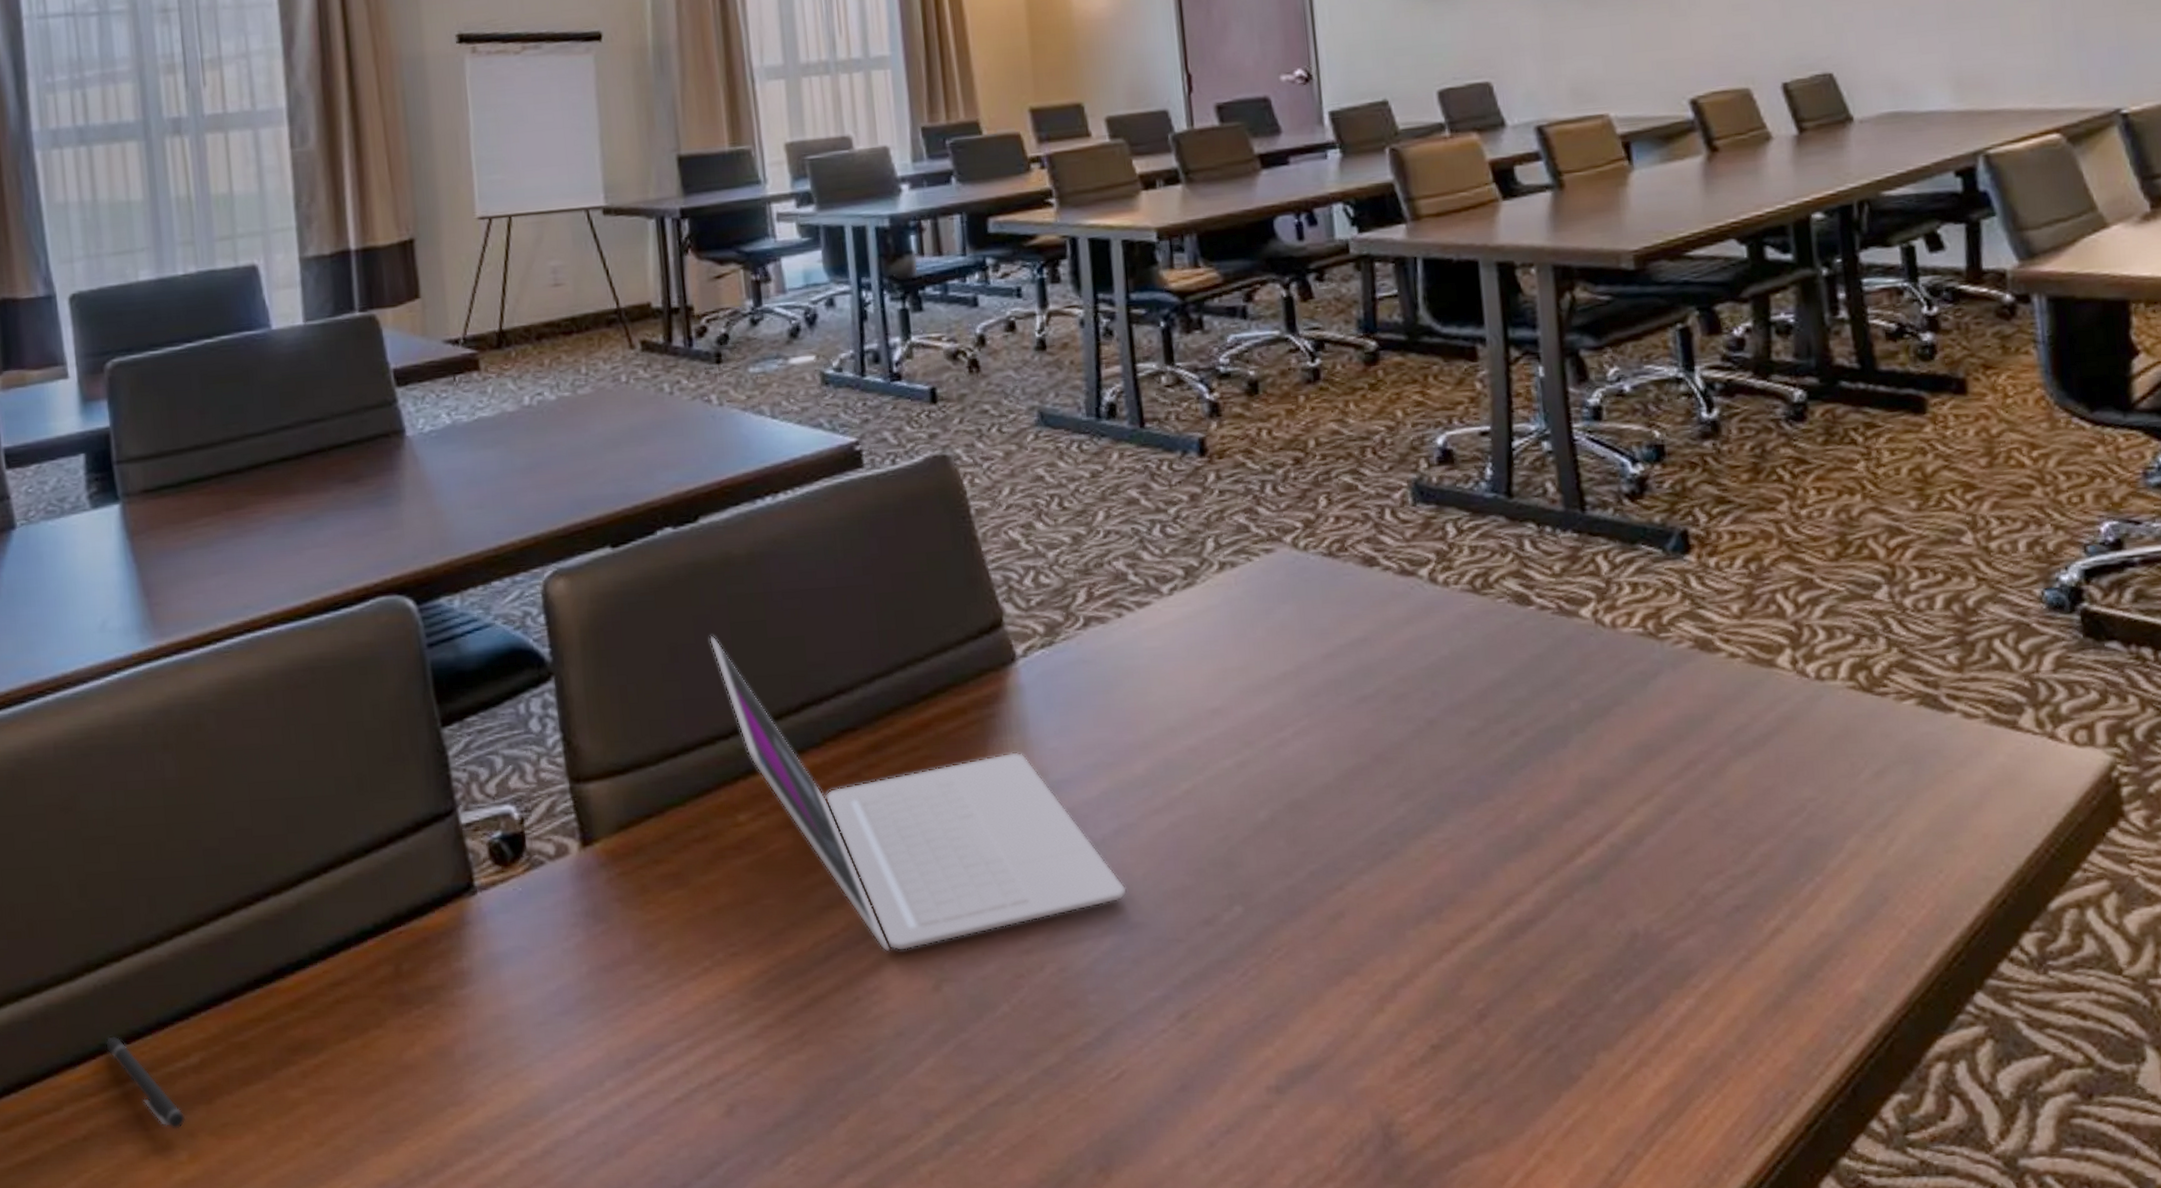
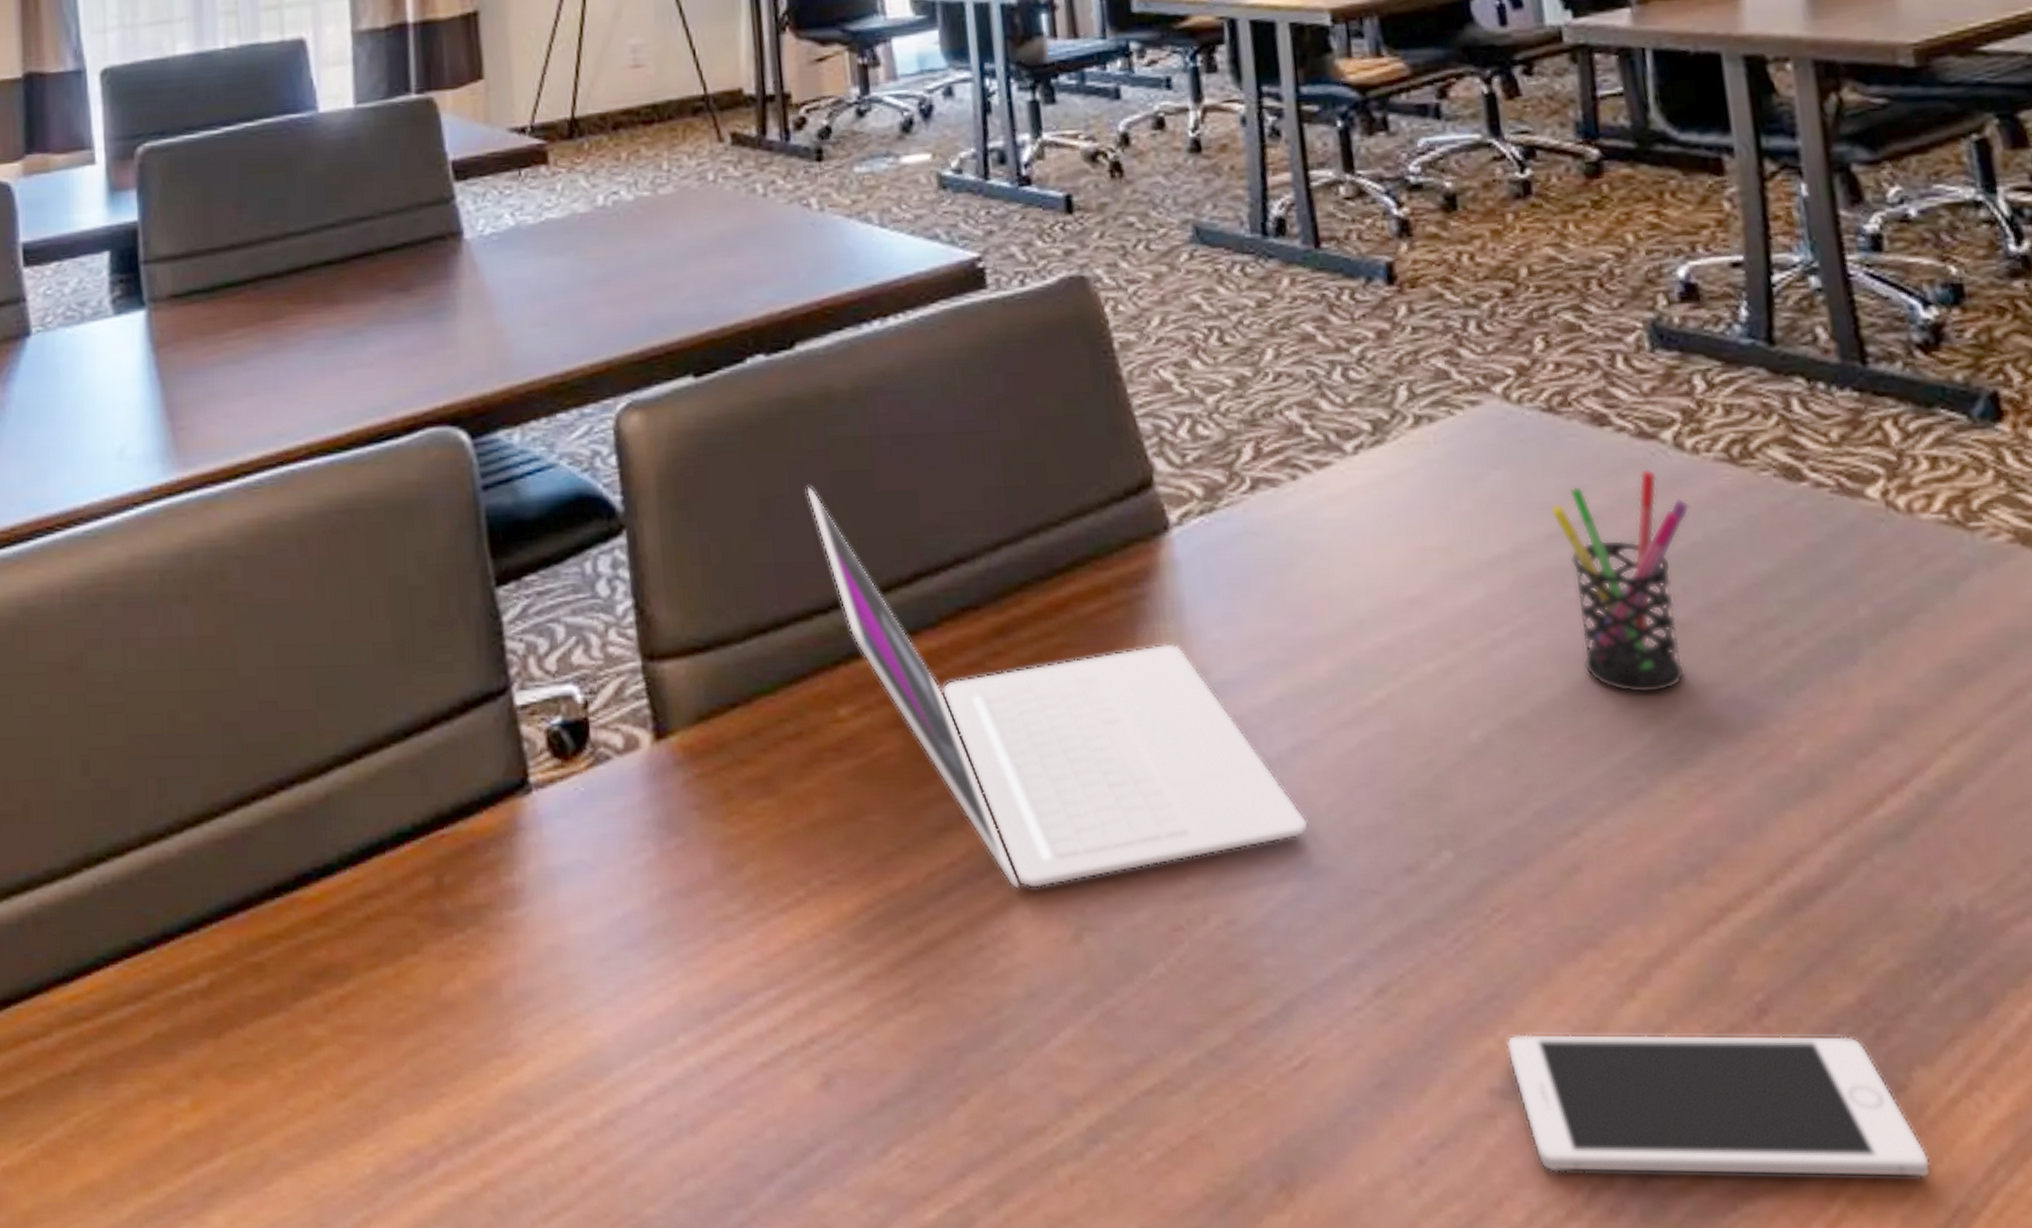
pen: present [106,1036,186,1130] -> none [103,948,190,1069]
cell phone: none [1281,1032,1607,1146] -> present [1506,1034,1931,1179]
pen holder: none [1328,599,1440,778] -> present [1550,469,1690,694]

